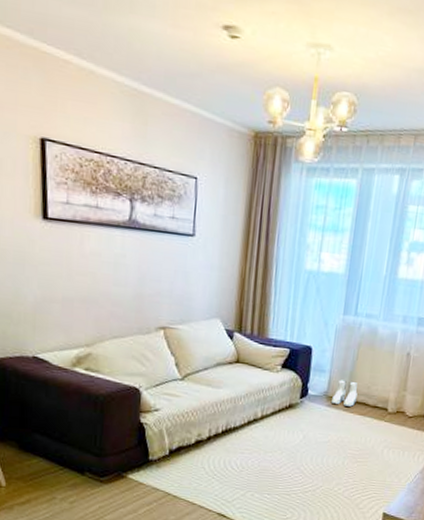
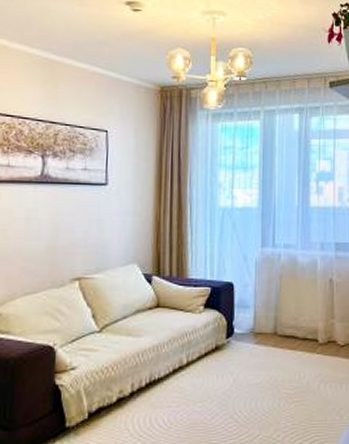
boots: present [332,379,358,407] -> none [260,314,285,342]

